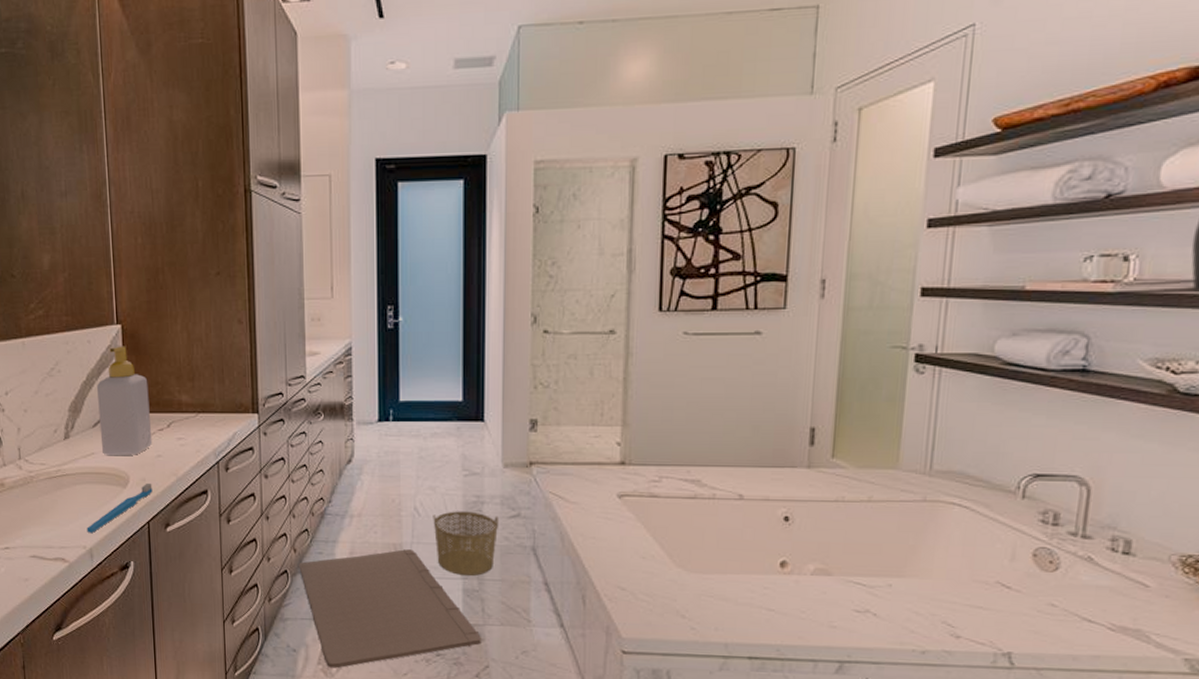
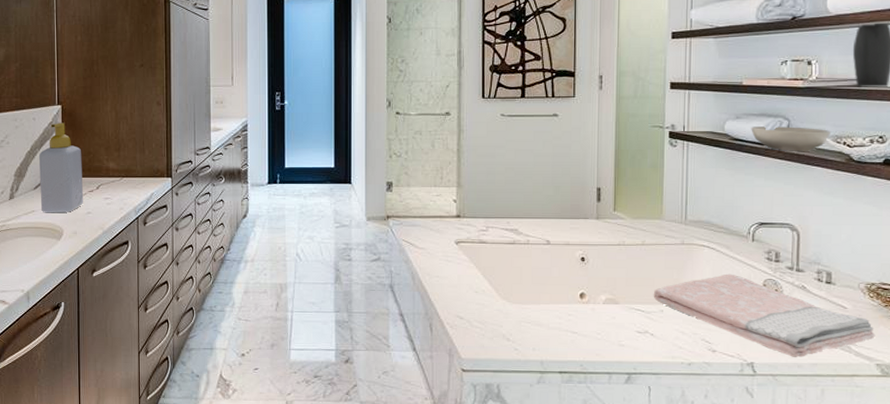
toothbrush: present [87,482,153,533] -> none [25,235,82,278]
bath mat: present [299,549,481,668] -> none [202,288,350,391]
basket: present [433,511,499,576] -> none [311,256,364,309]
towel: none [879,539,1187,648] -> present [653,273,875,357]
bowl: none [1032,346,1150,380] -> present [751,126,832,151]

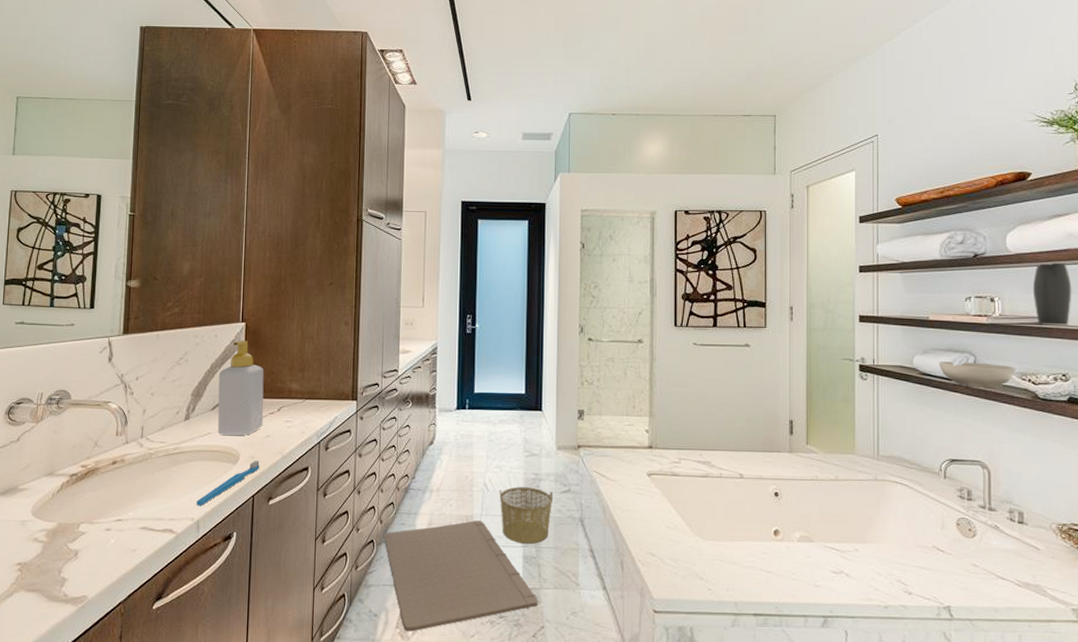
toothbrush: none [25,235,82,278] -> present [196,460,260,506]
bath mat: none [202,288,350,391] -> present [384,520,538,632]
basket: none [311,256,364,309] -> present [499,487,554,544]
towel: present [653,273,875,357] -> none [847,511,1070,601]

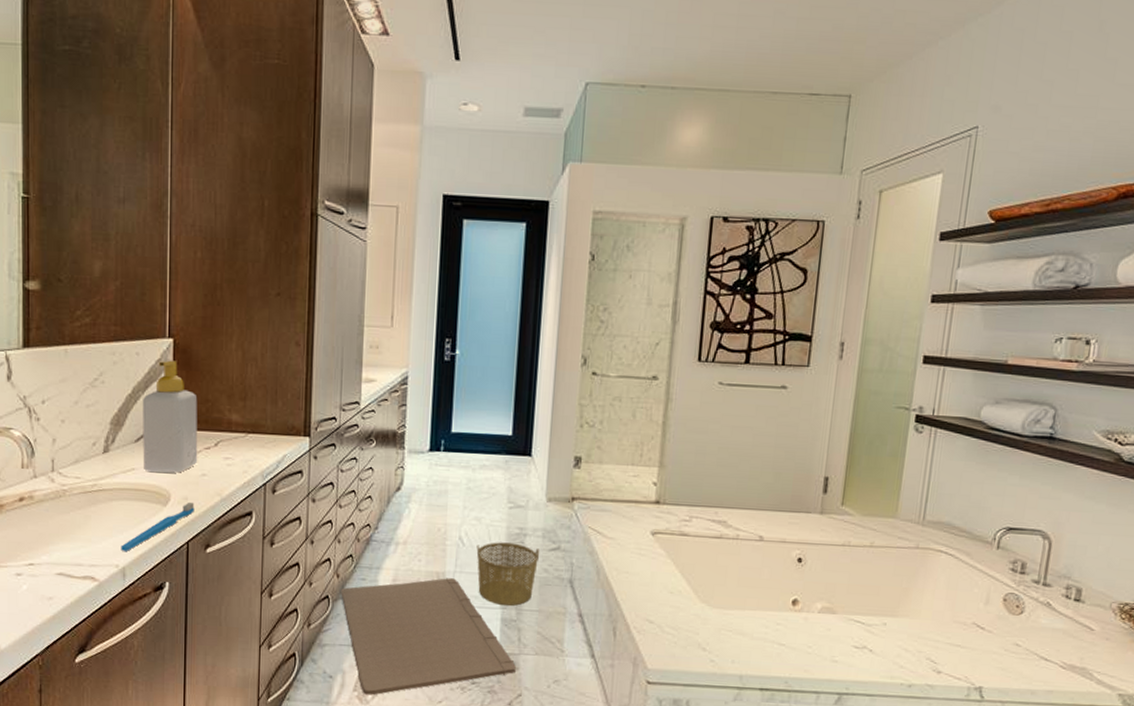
bowl: present [939,361,1017,388] -> none [1010,414,1103,447]

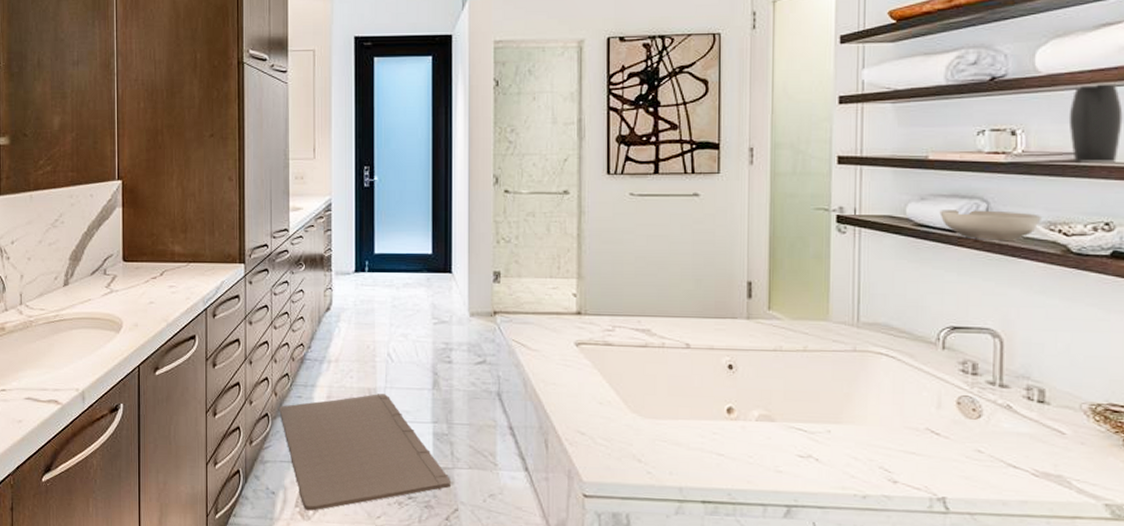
toothbrush: present [121,501,195,551] -> none [80,328,144,376]
soap bottle: present [142,360,198,473] -> none [96,200,146,302]
basket: present [476,542,540,606] -> none [405,357,467,420]
bowl: none [1010,414,1103,447] -> present [939,210,1043,241]

